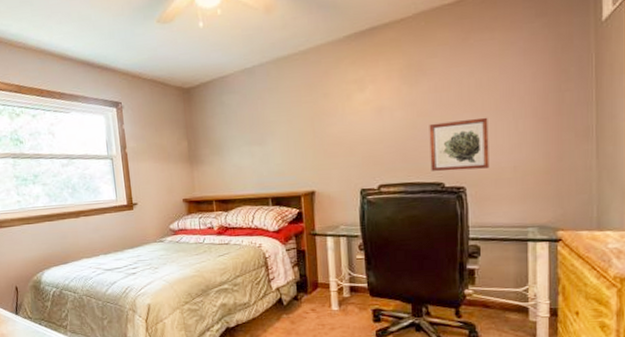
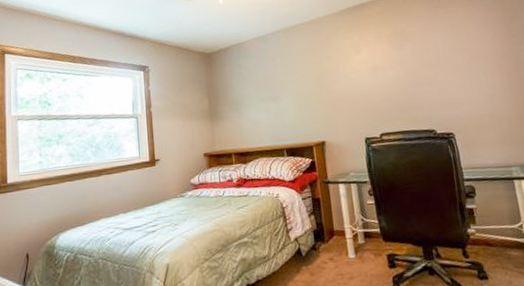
wall art: present [429,117,490,172] -> none [416,73,471,120]

